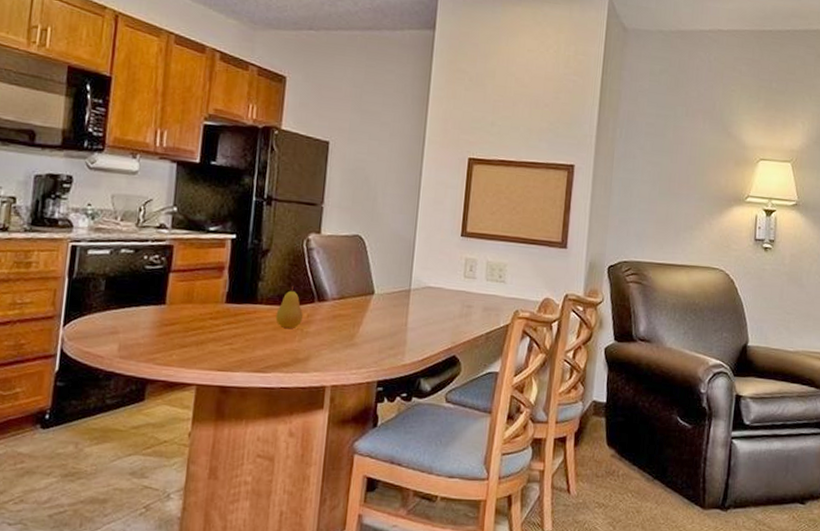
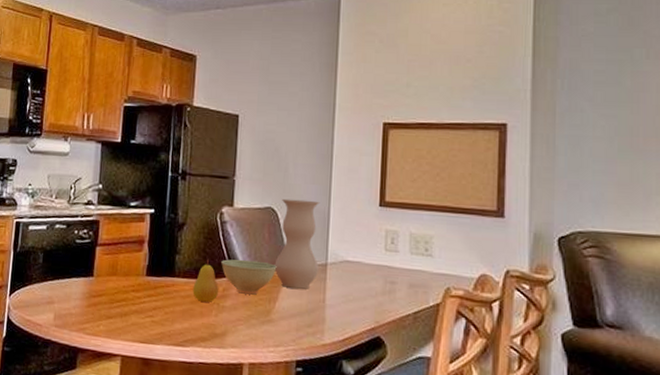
bowl: none [306,285,362,320] -> present [221,259,277,295]
vase: none [360,227,407,314] -> present [274,198,320,289]

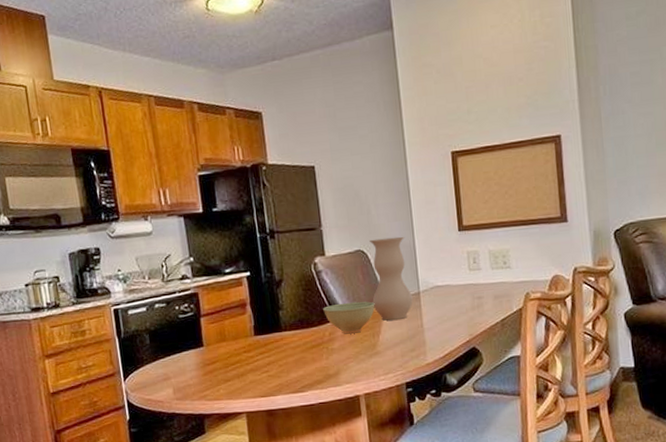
fruit: present [192,259,218,302] -> none [301,308,325,349]

